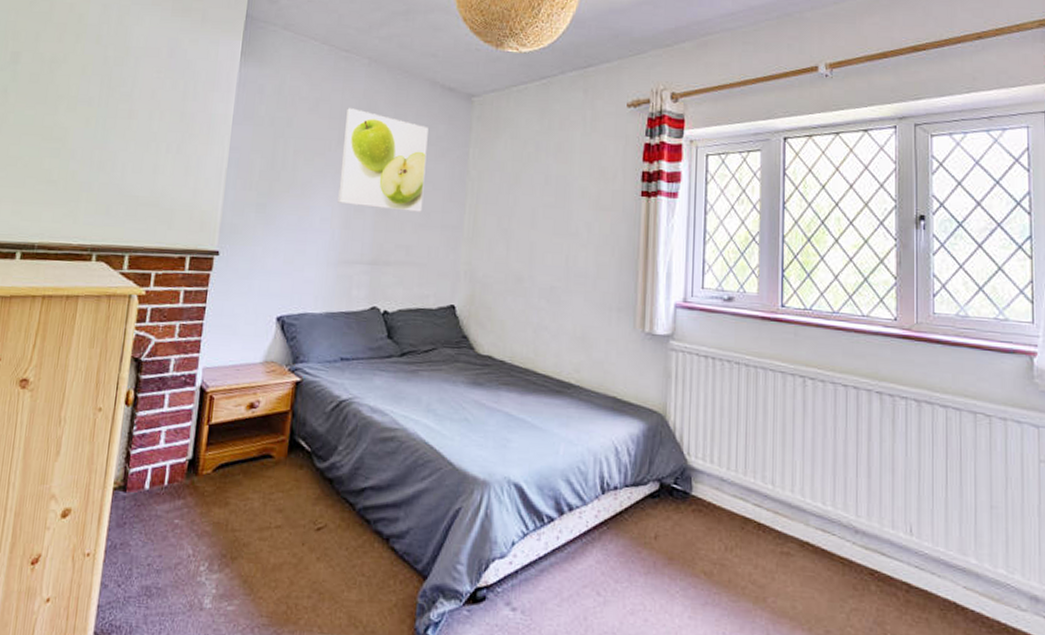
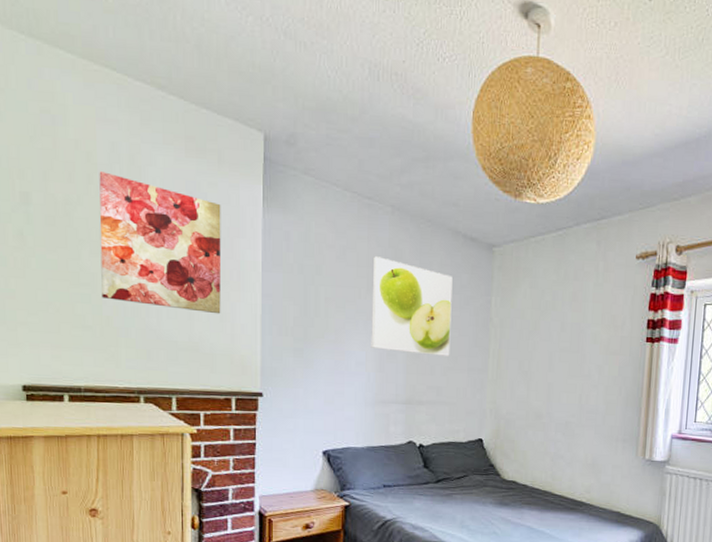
wall art: none [71,31,199,168] -> present [99,171,222,314]

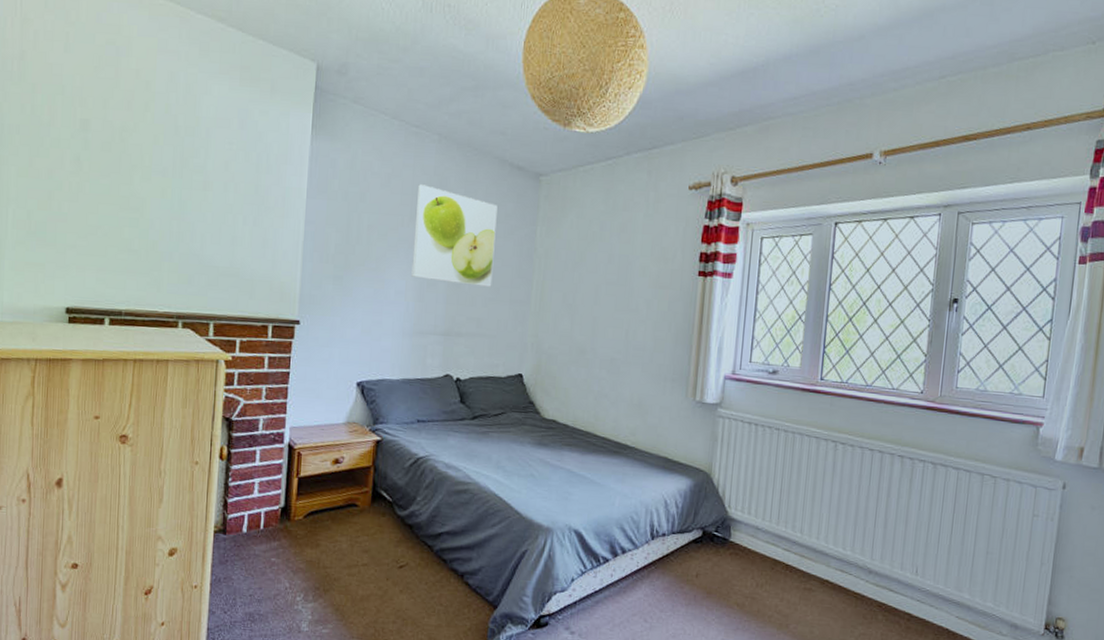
wall art: present [99,171,222,314] -> none [149,100,271,240]

